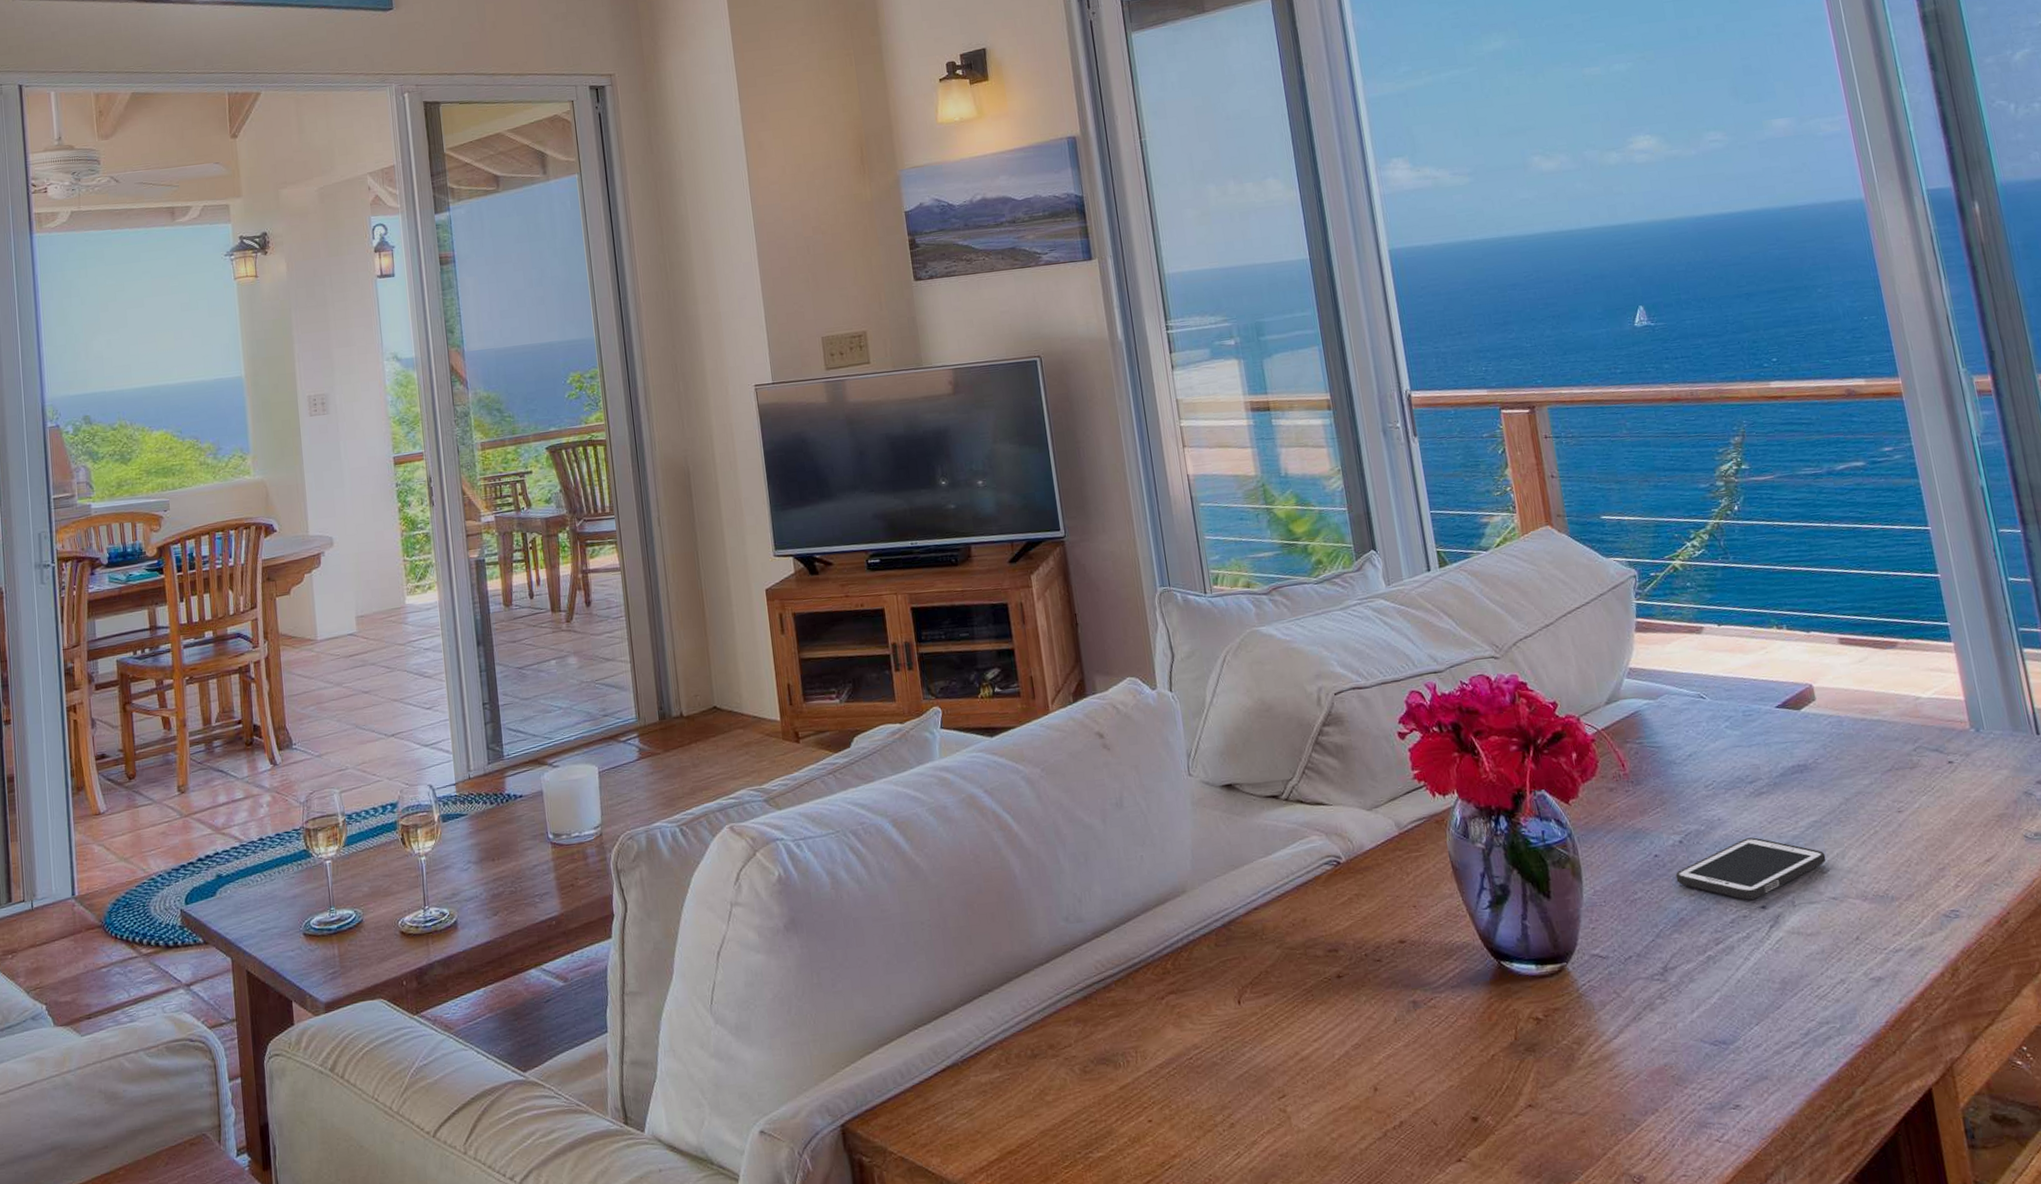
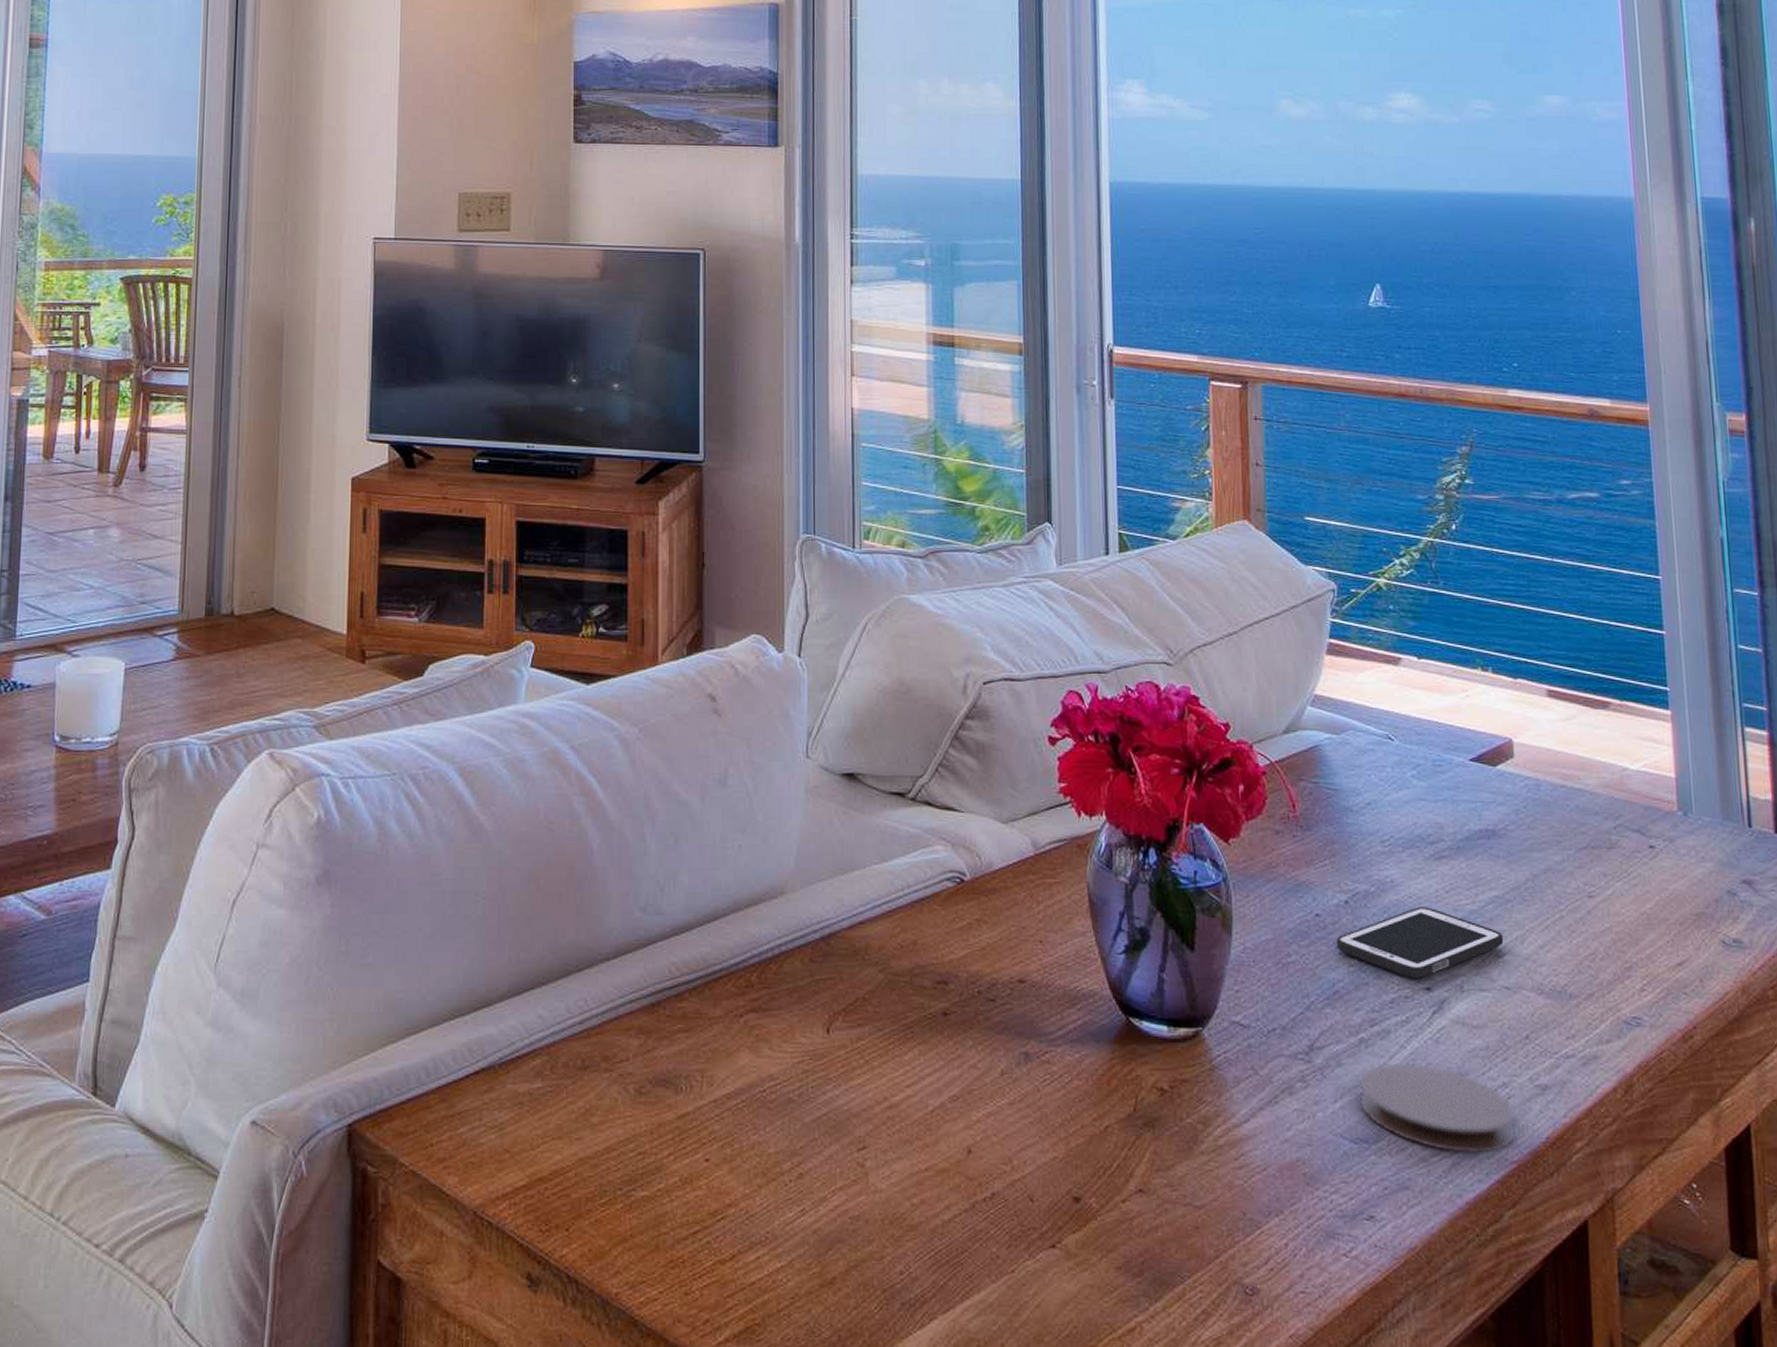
coaster: none [1710,971,1858,1044] -> present [1358,1063,1516,1154]

